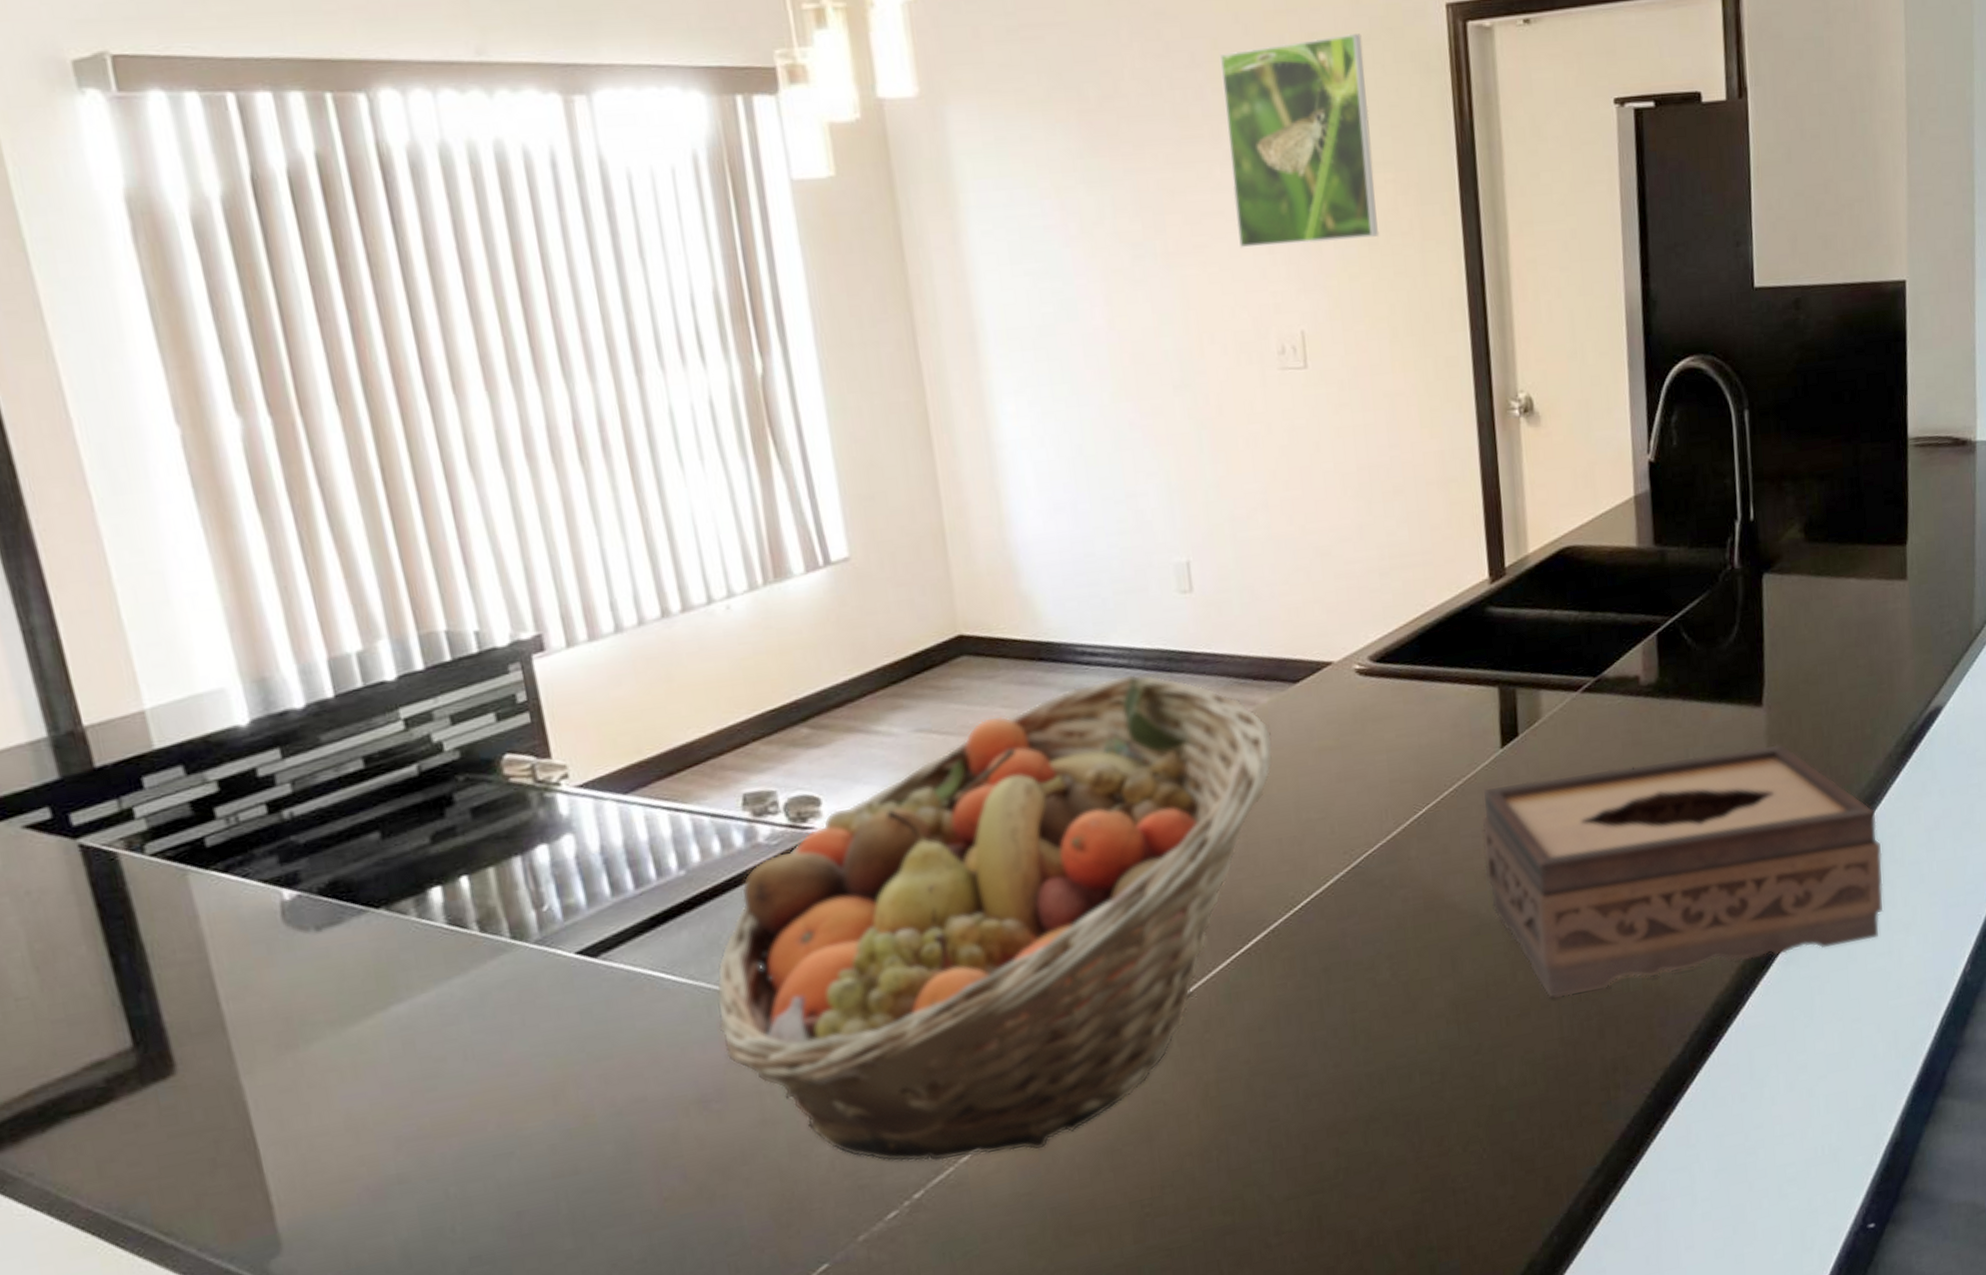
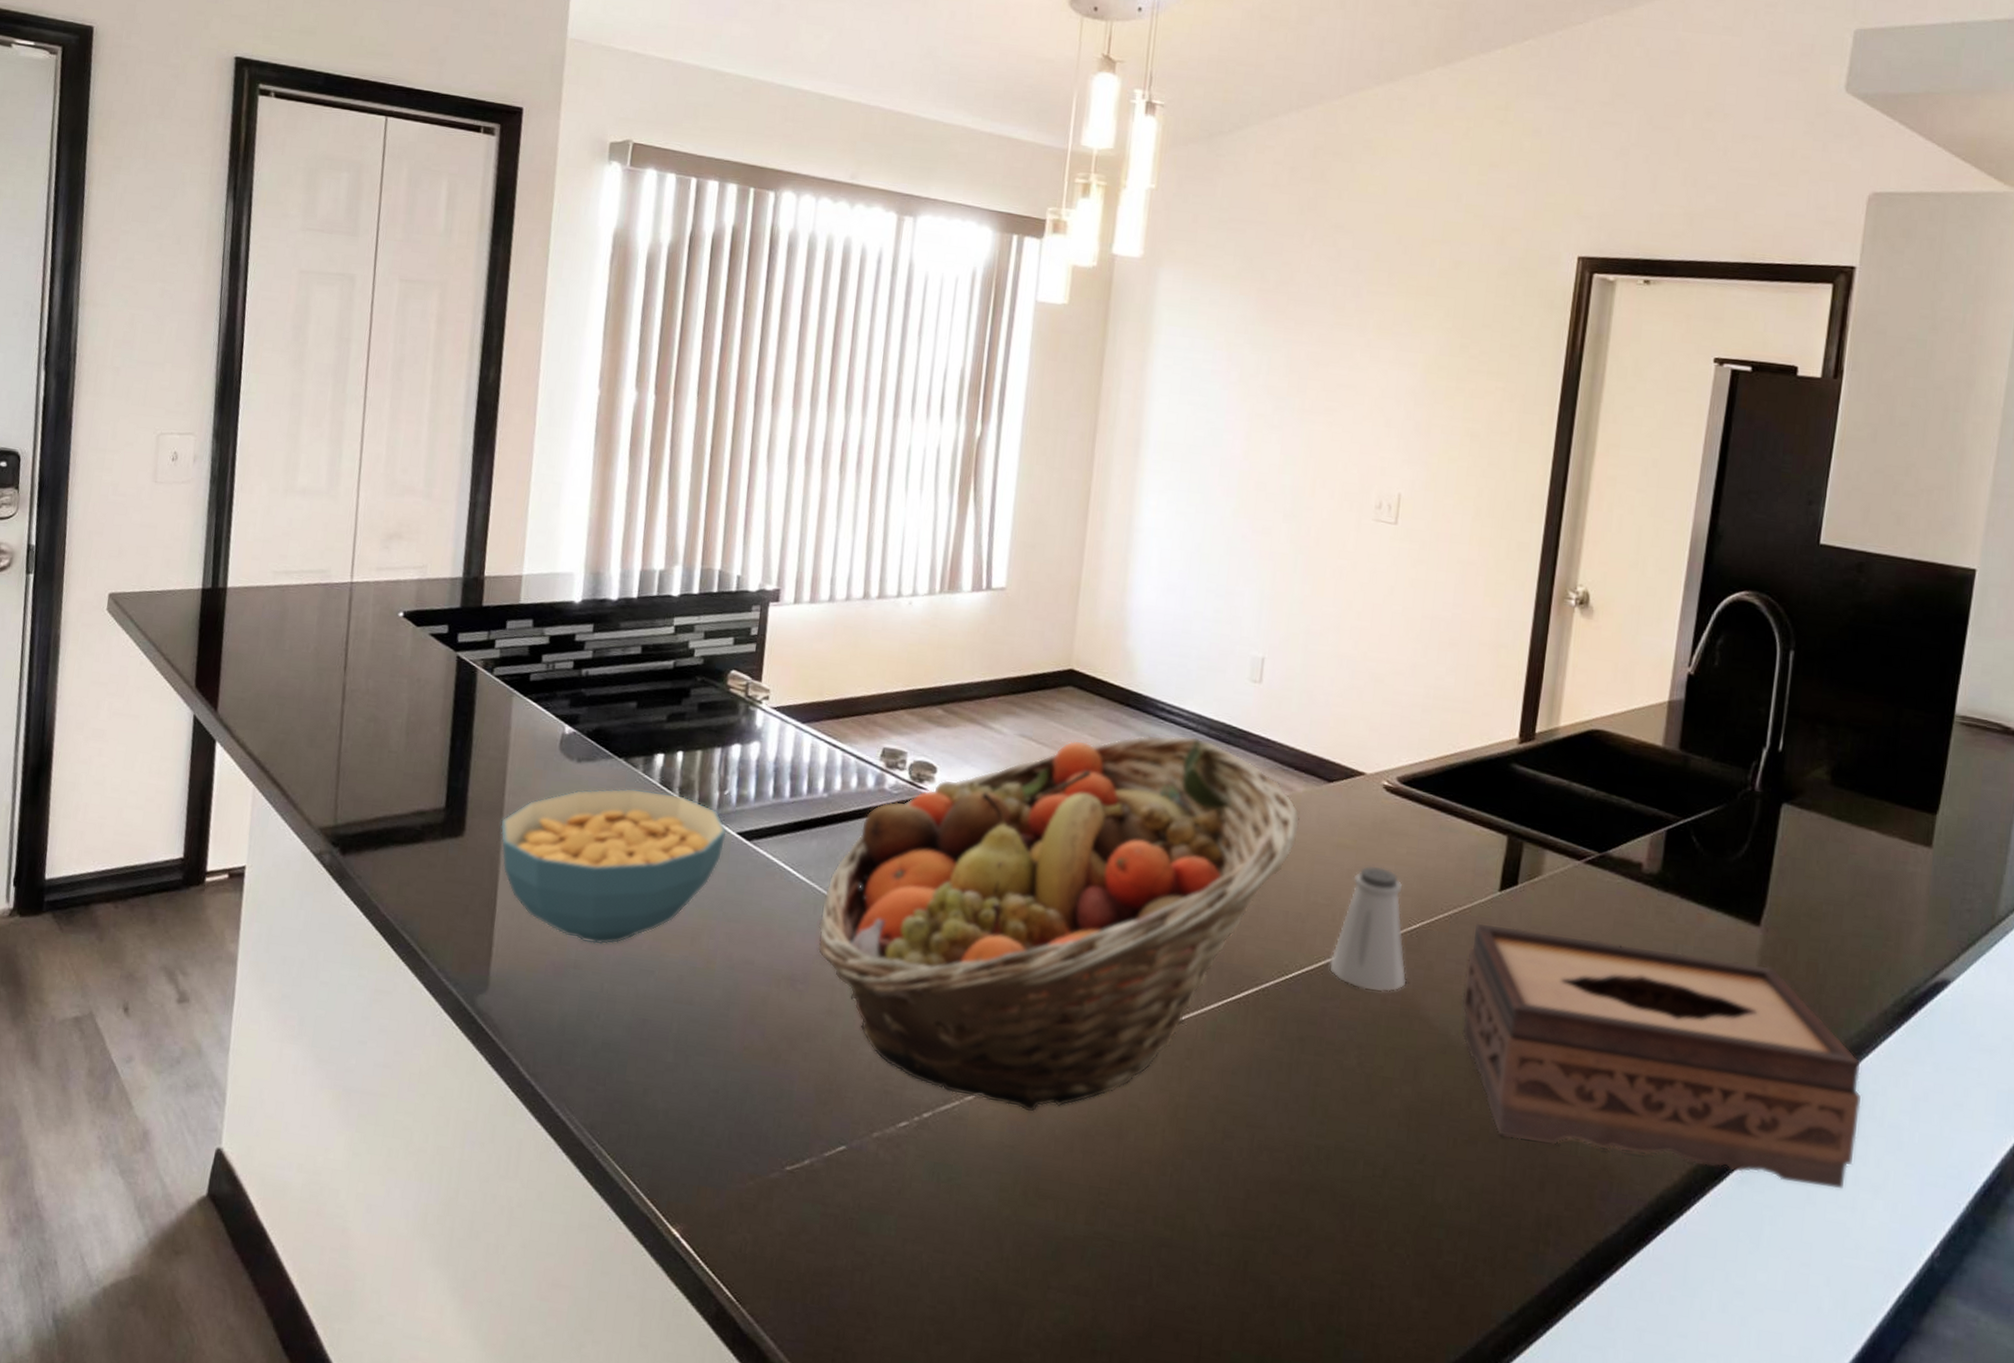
cereal bowl: none [226,929,564,1150] -> present [500,788,727,945]
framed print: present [1219,33,1380,248] -> none [1363,265,1500,431]
saltshaker: none [1338,759,1424,897] -> present [1329,865,1407,992]

